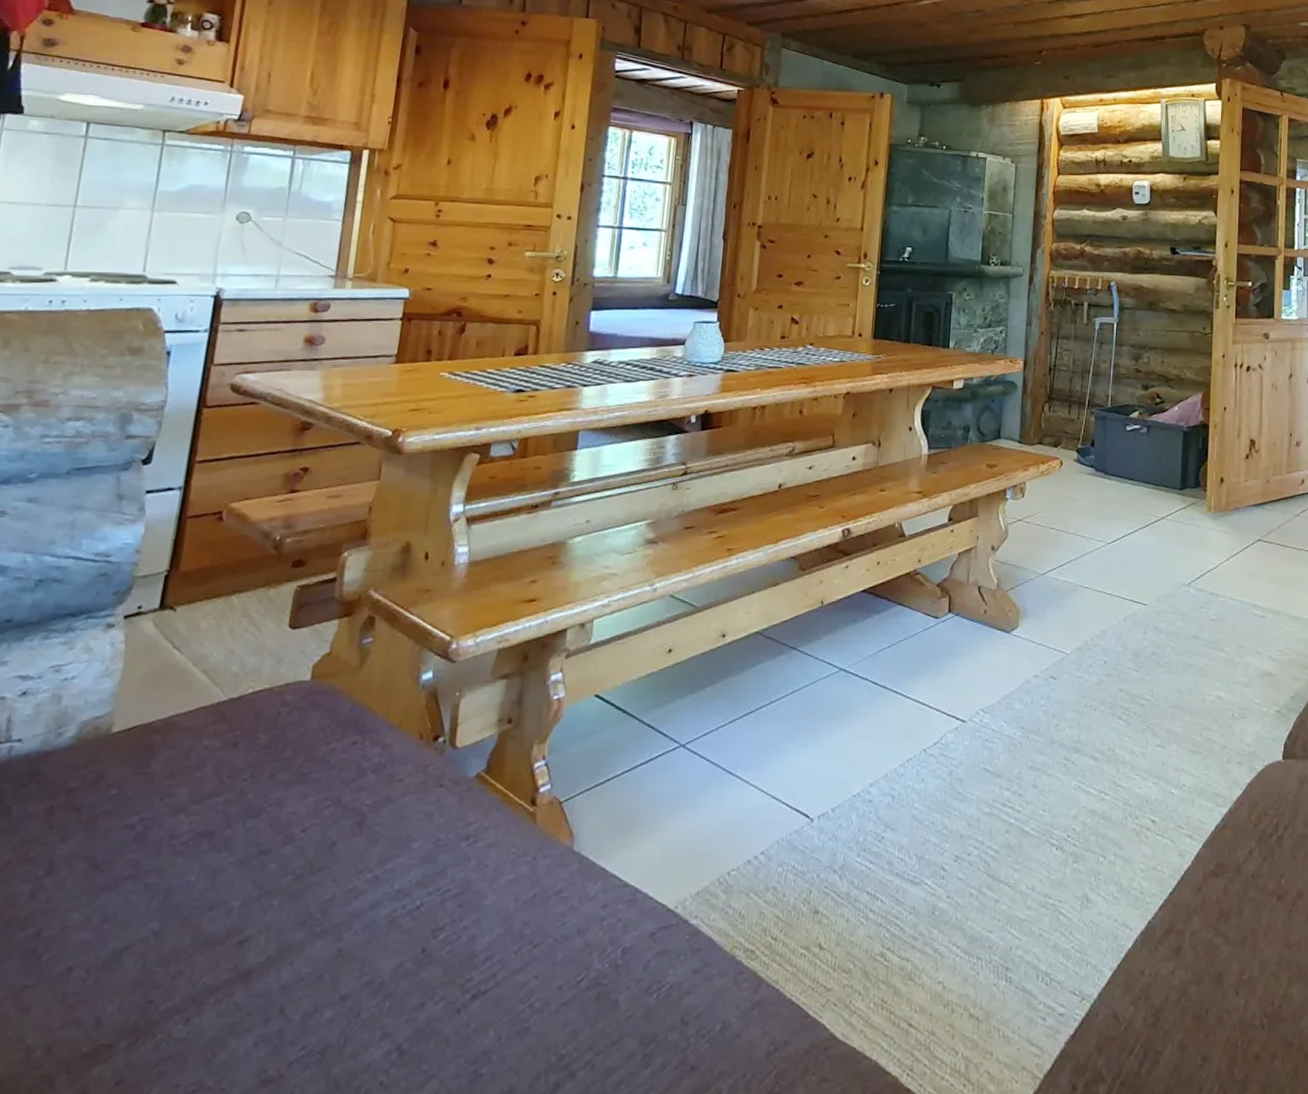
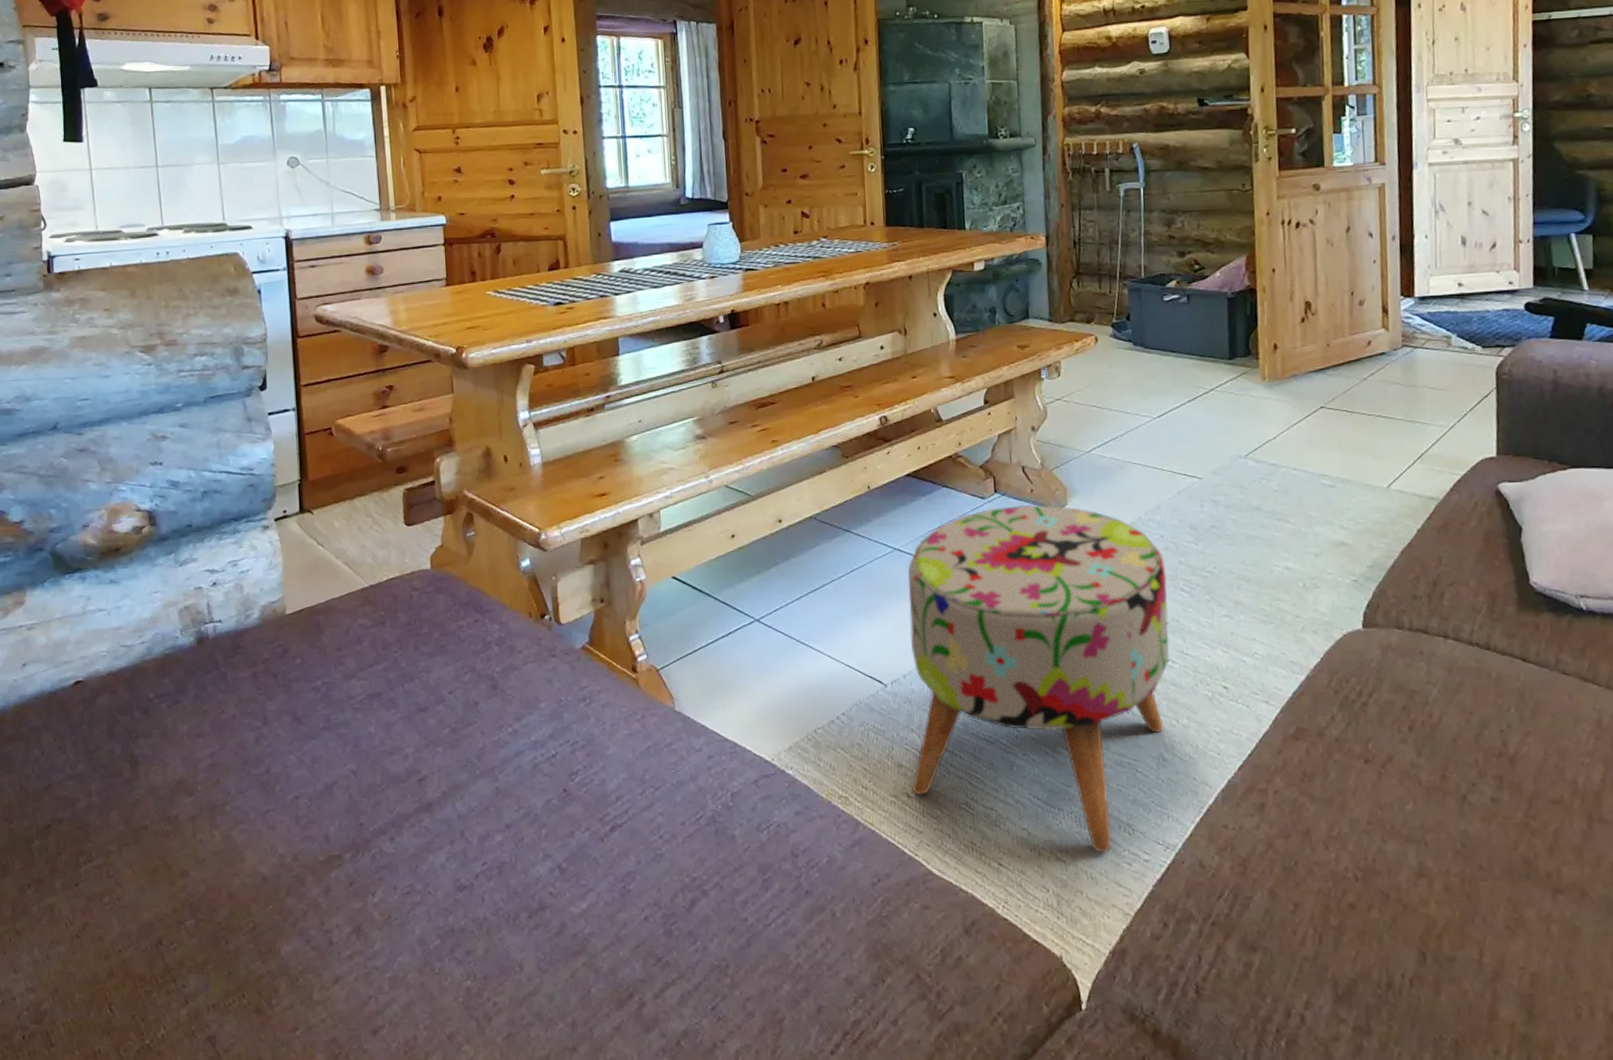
ottoman: none [826,625,1106,1008] -> present [908,504,1170,853]

